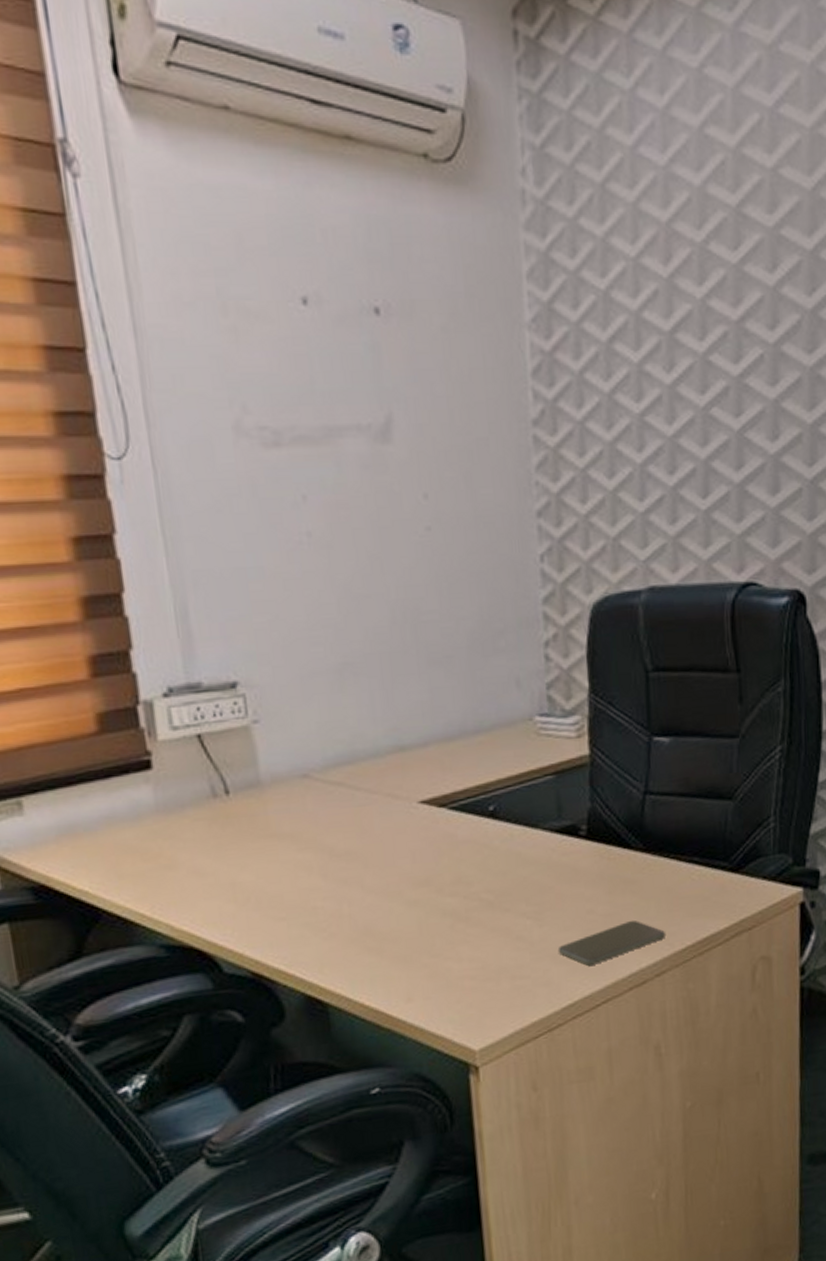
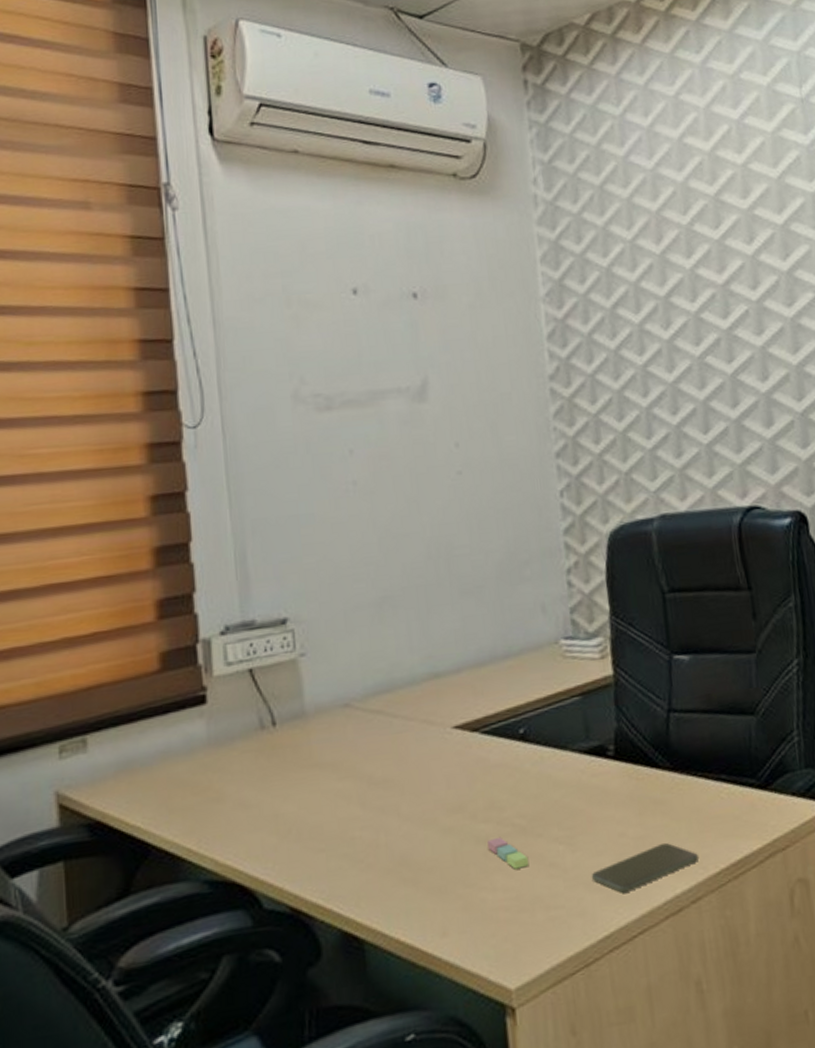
sticky notes: none [454,910,496,942] -> present [487,836,529,870]

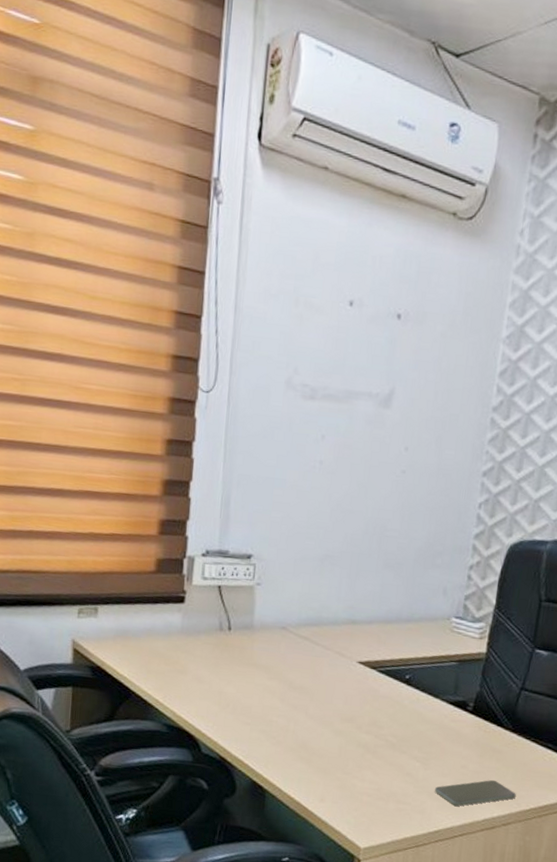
sticky notes: present [487,836,529,870] -> none [365,745,393,771]

